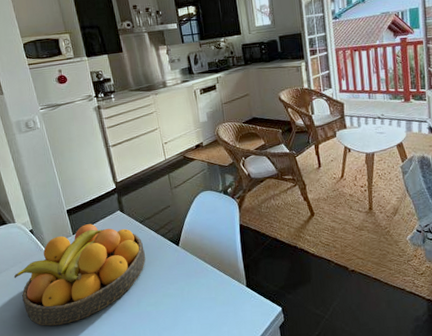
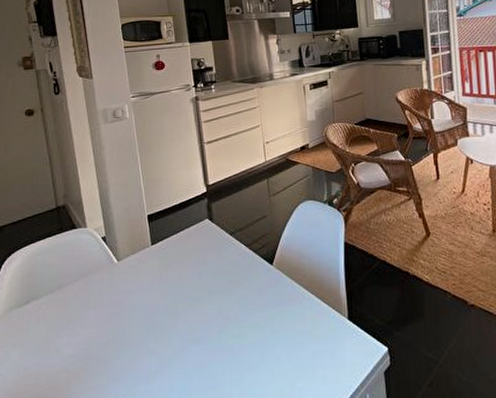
fruit bowl: present [14,224,146,326] -> none [76,233,233,358]

